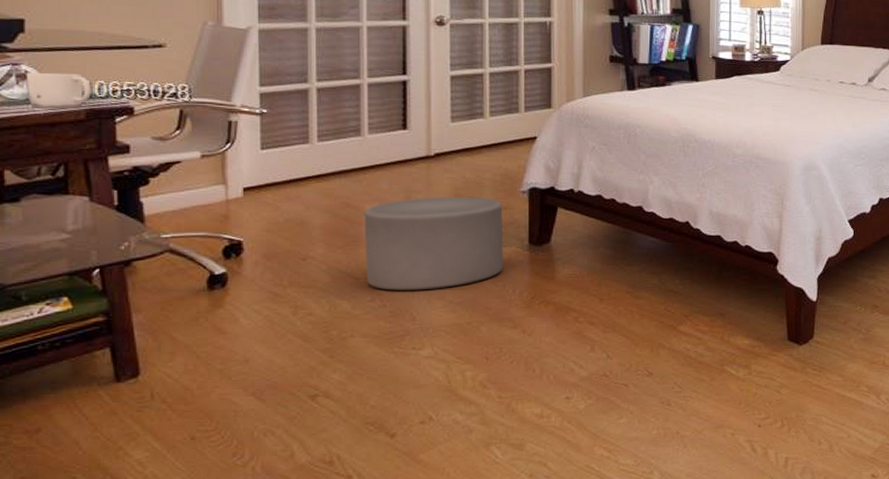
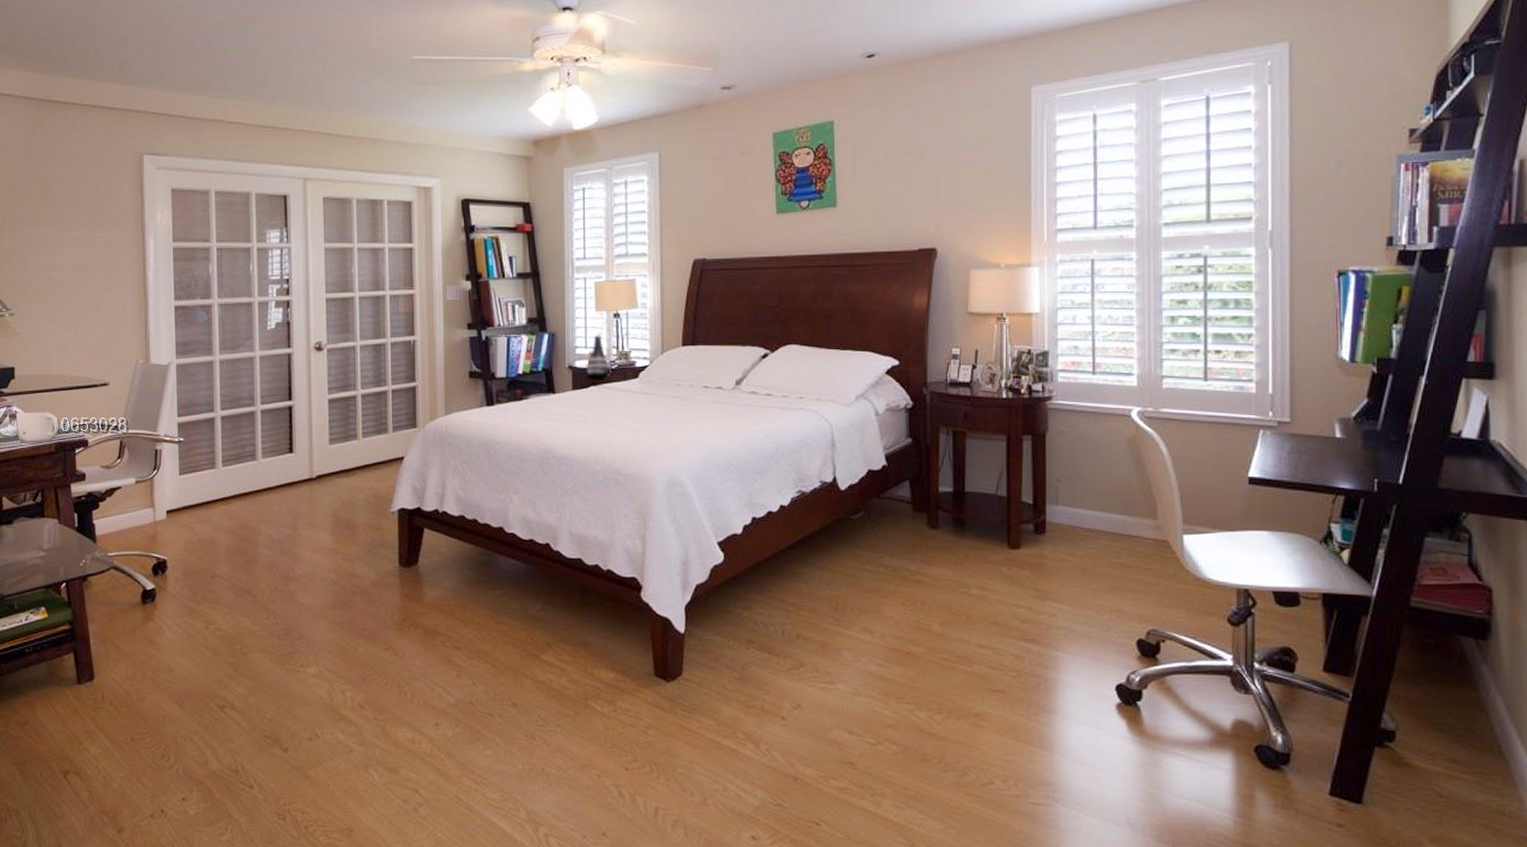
pouf: present [364,197,504,291] -> none [259,518,377,610]
vase: none [729,29,754,72] -> present [586,335,611,381]

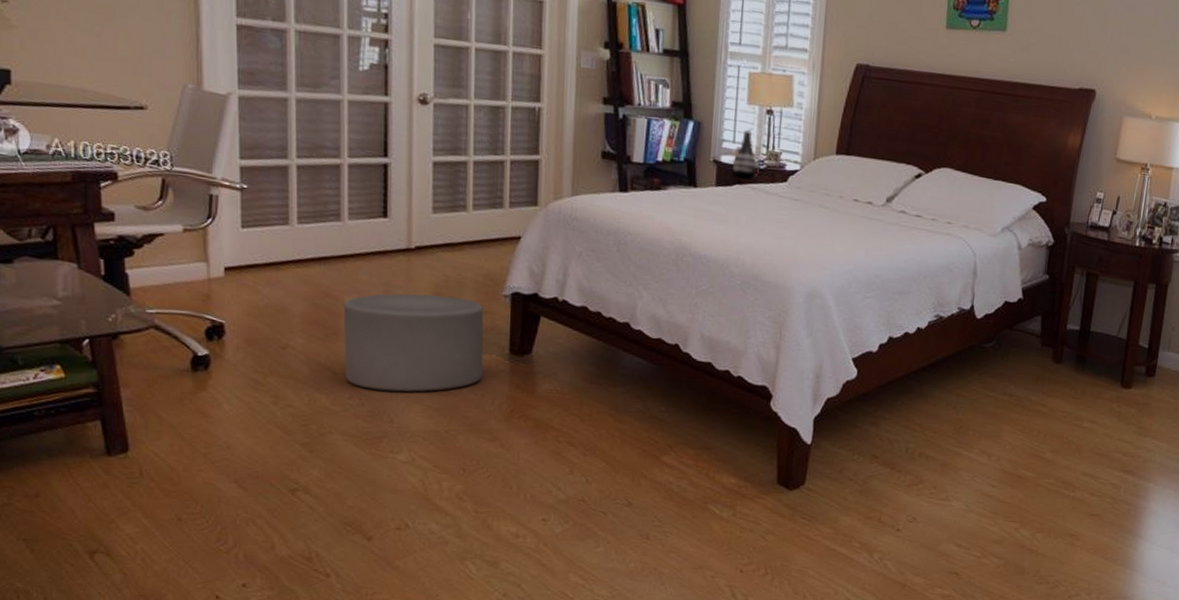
mug: present [16,412,59,443] -> none [14,128,76,170]
pouf: none [259,518,377,610] -> present [343,293,484,393]

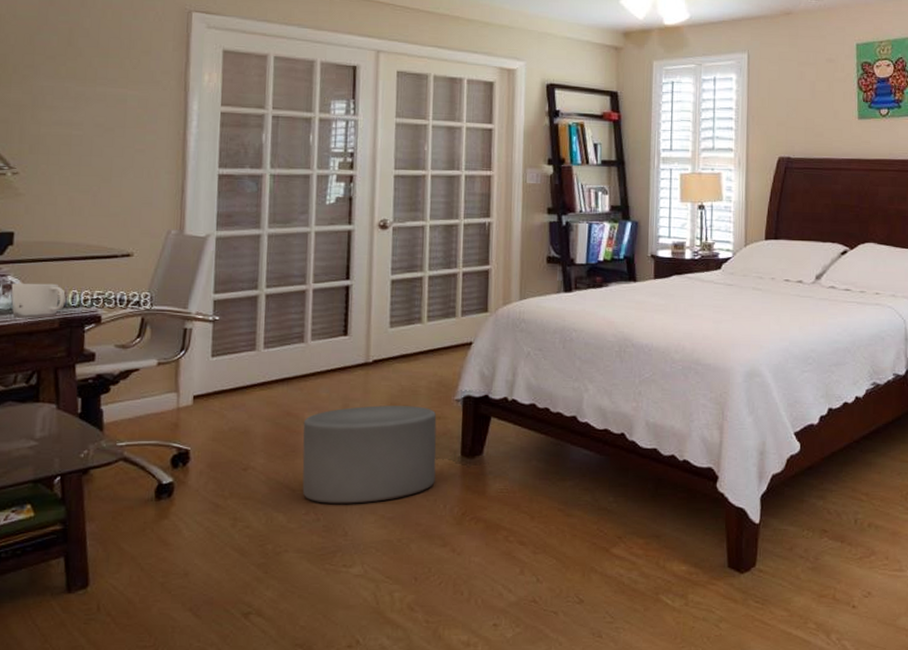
mug: none [14,128,76,170] -> present [11,283,66,319]
vase: present [732,130,759,180] -> none [668,226,694,271]

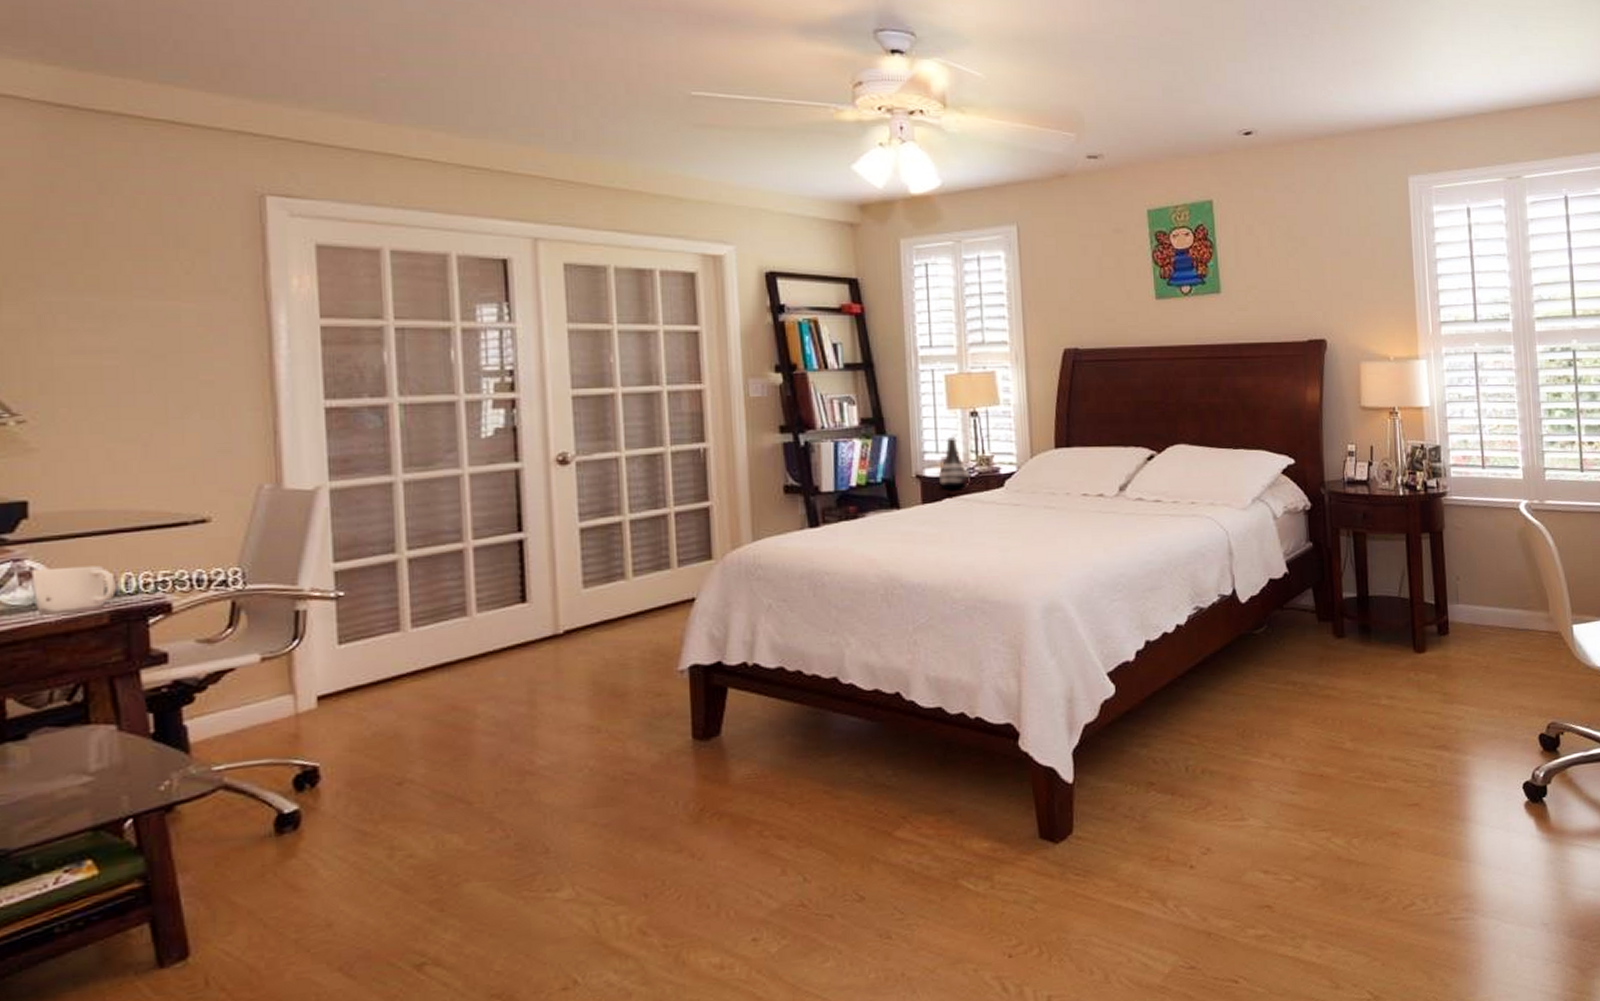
pouf: present [302,405,437,504] -> none [475,683,661,816]
vase: none [668,226,694,271] -> present [938,437,970,493]

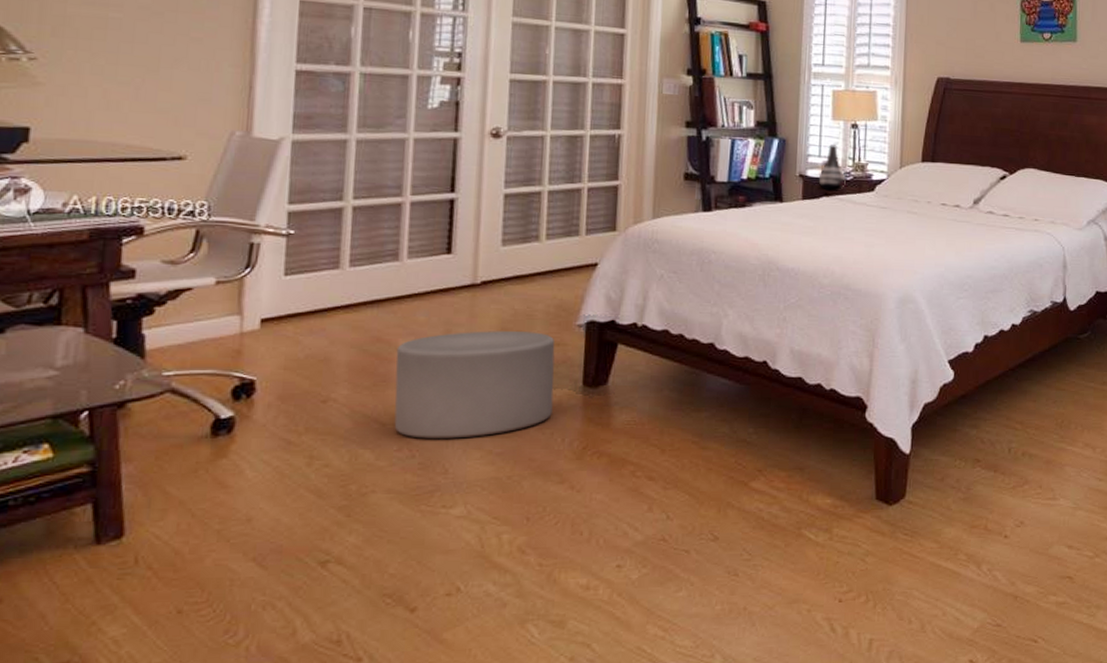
mug: present [31,565,116,615] -> none [25,186,98,229]
pouf: none [475,683,661,816] -> present [394,331,555,439]

